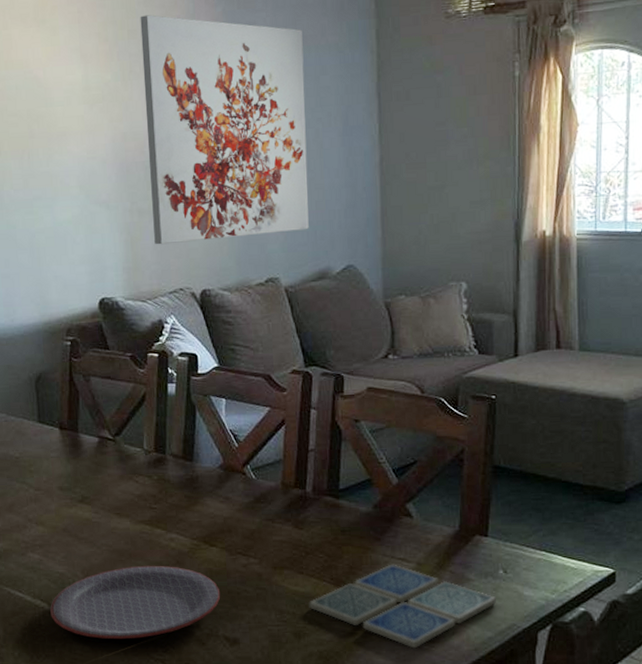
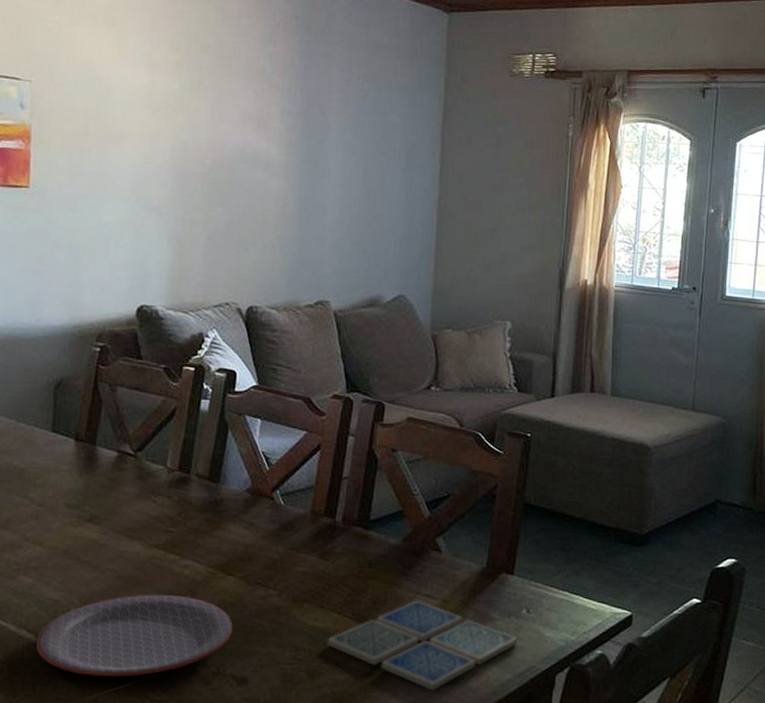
wall art: present [140,15,309,245] -> none [204,33,375,257]

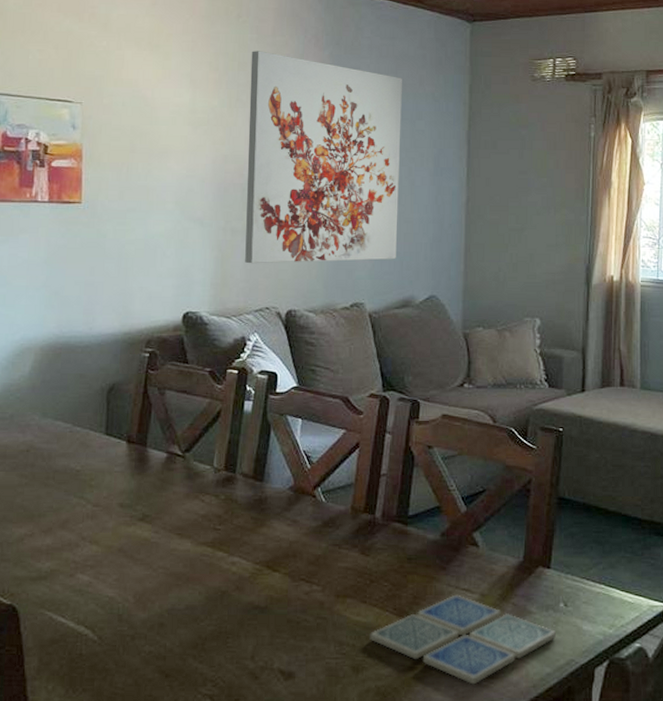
plate: present [36,594,233,677] -> none [94,590,279,672]
wall art: none [204,33,375,257] -> present [245,51,402,264]

